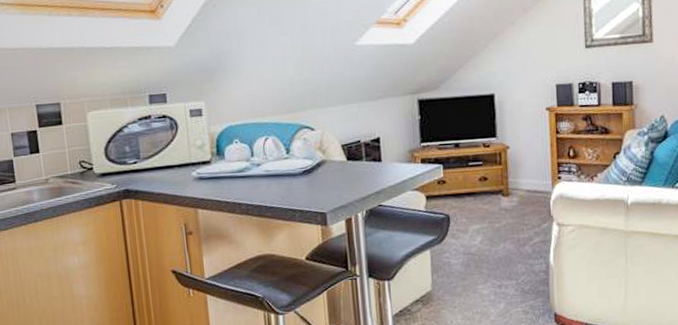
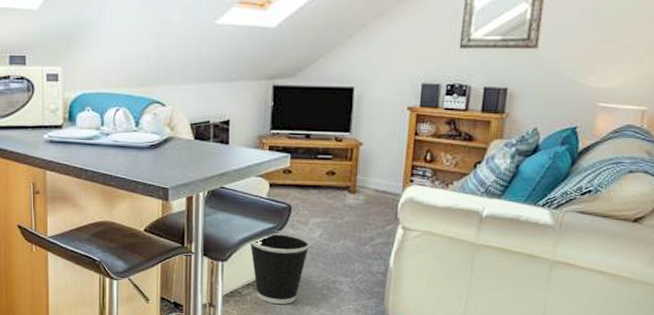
wastebasket: none [413,241,473,317] -> present [249,230,311,304]

